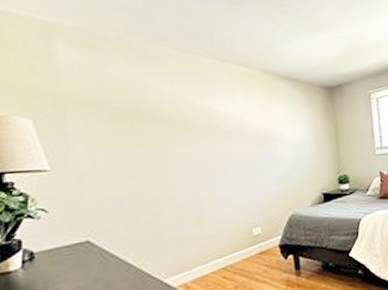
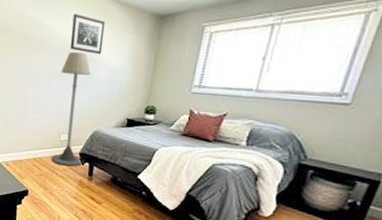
floor lamp: none [238,131,287,268] -> present [51,51,91,167]
wall art: none [241,93,281,132] -> present [70,14,106,54]

